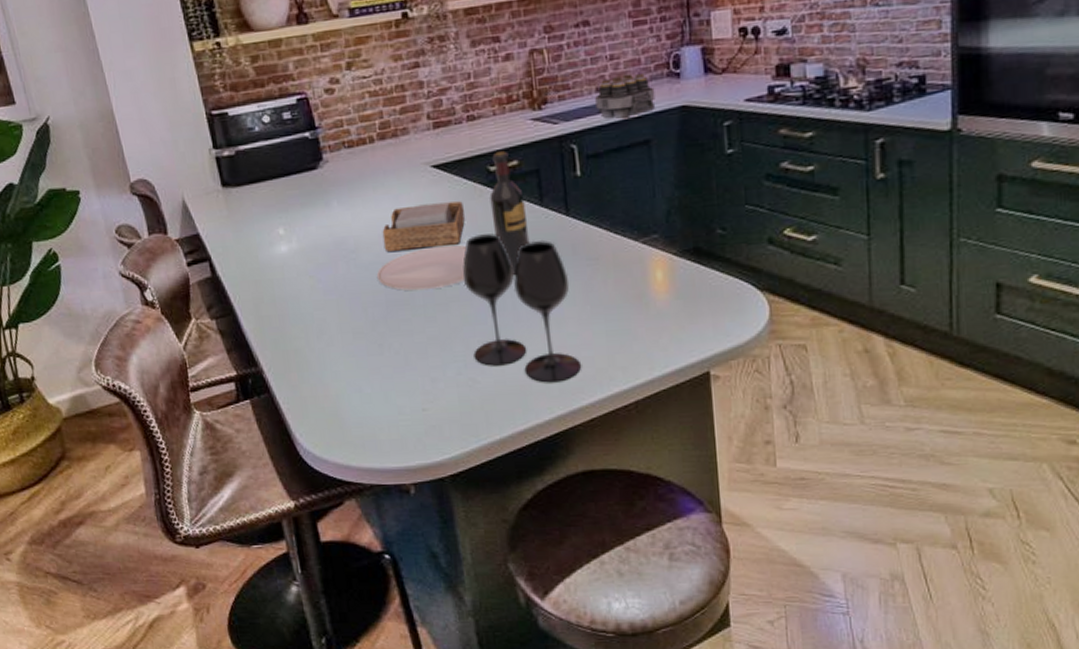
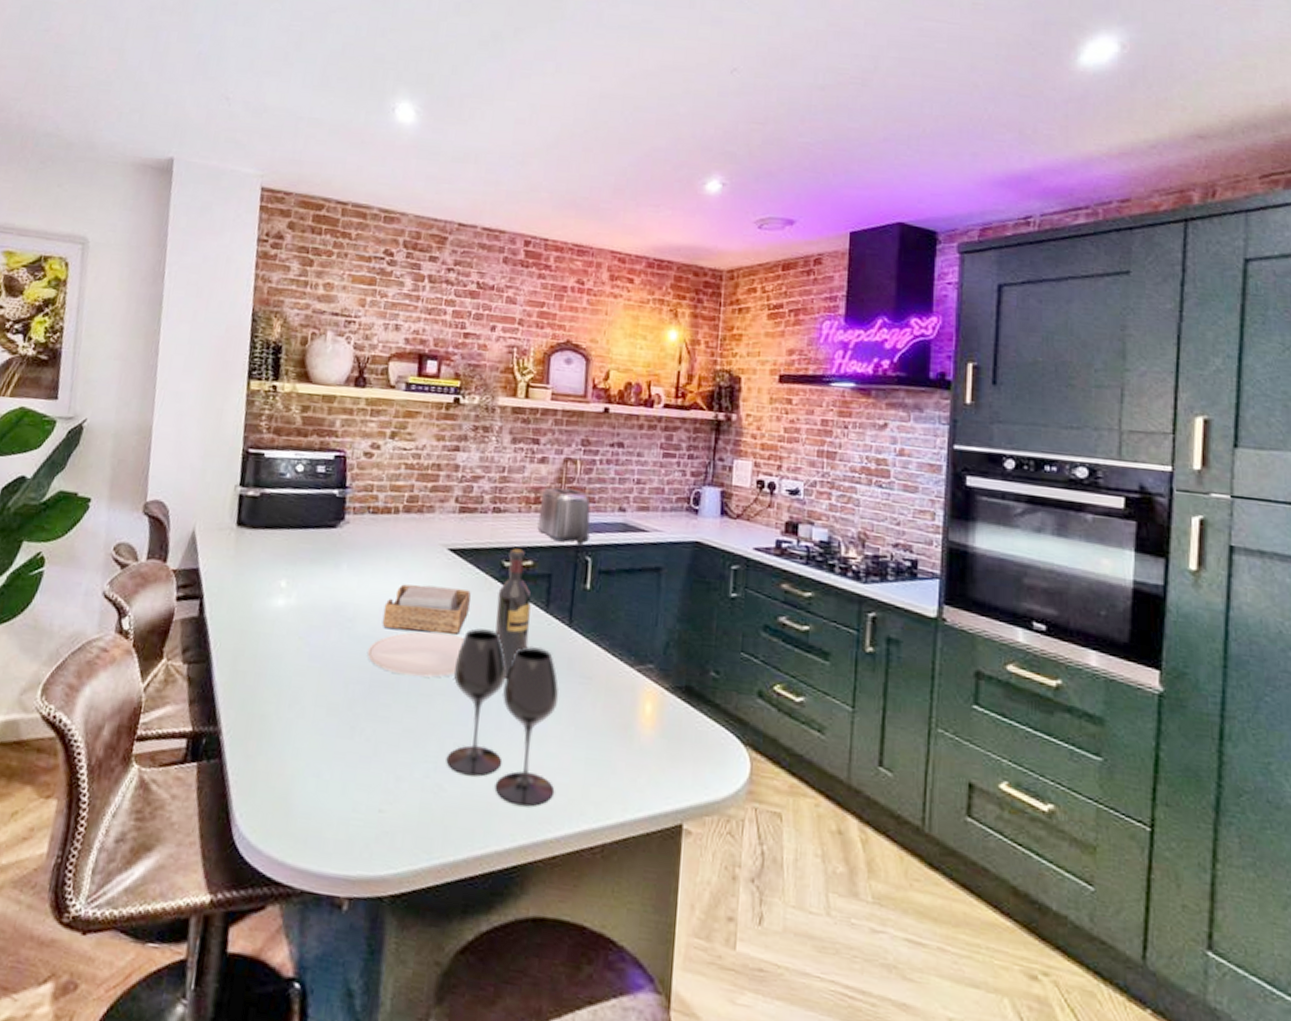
toaster: none [513,79,571,137] -> present [537,487,591,546]
spice rack: present [595,74,656,120] -> none [616,500,673,543]

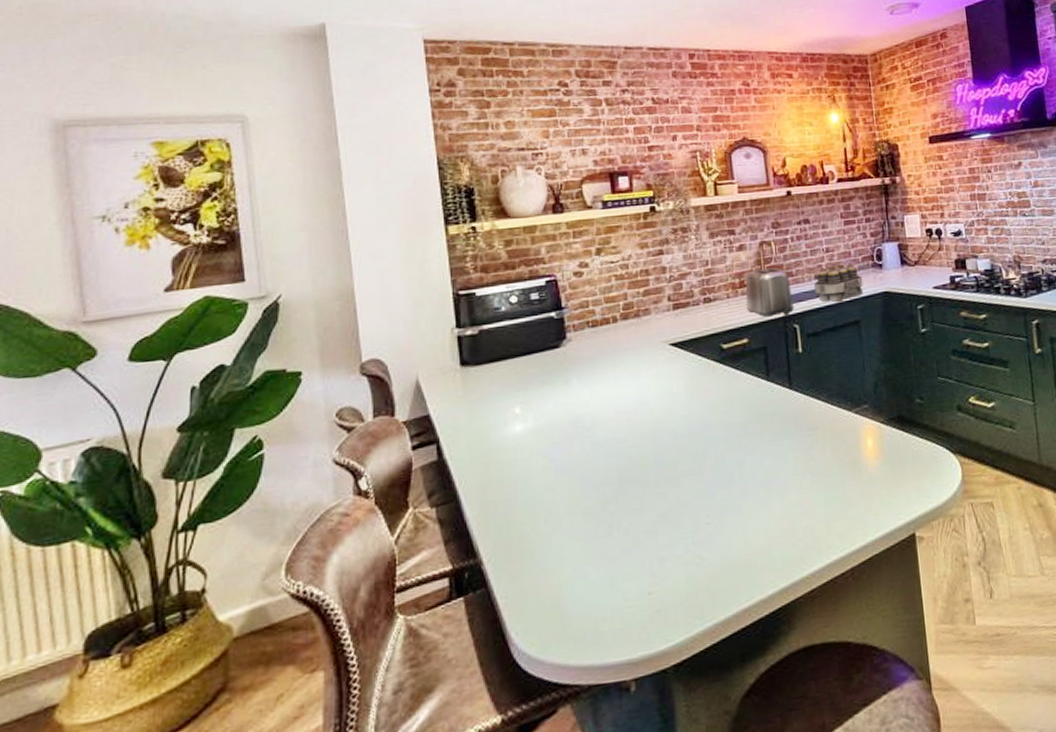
plate: present [366,631,464,678] -> none [610,419,699,468]
napkin holder: present [382,584,471,634] -> none [619,377,698,428]
wine glass: present [446,628,560,807] -> none [694,407,802,555]
wine bottle: present [495,548,532,678] -> none [722,330,757,447]
spice rack: none [616,500,673,543] -> present [814,264,863,303]

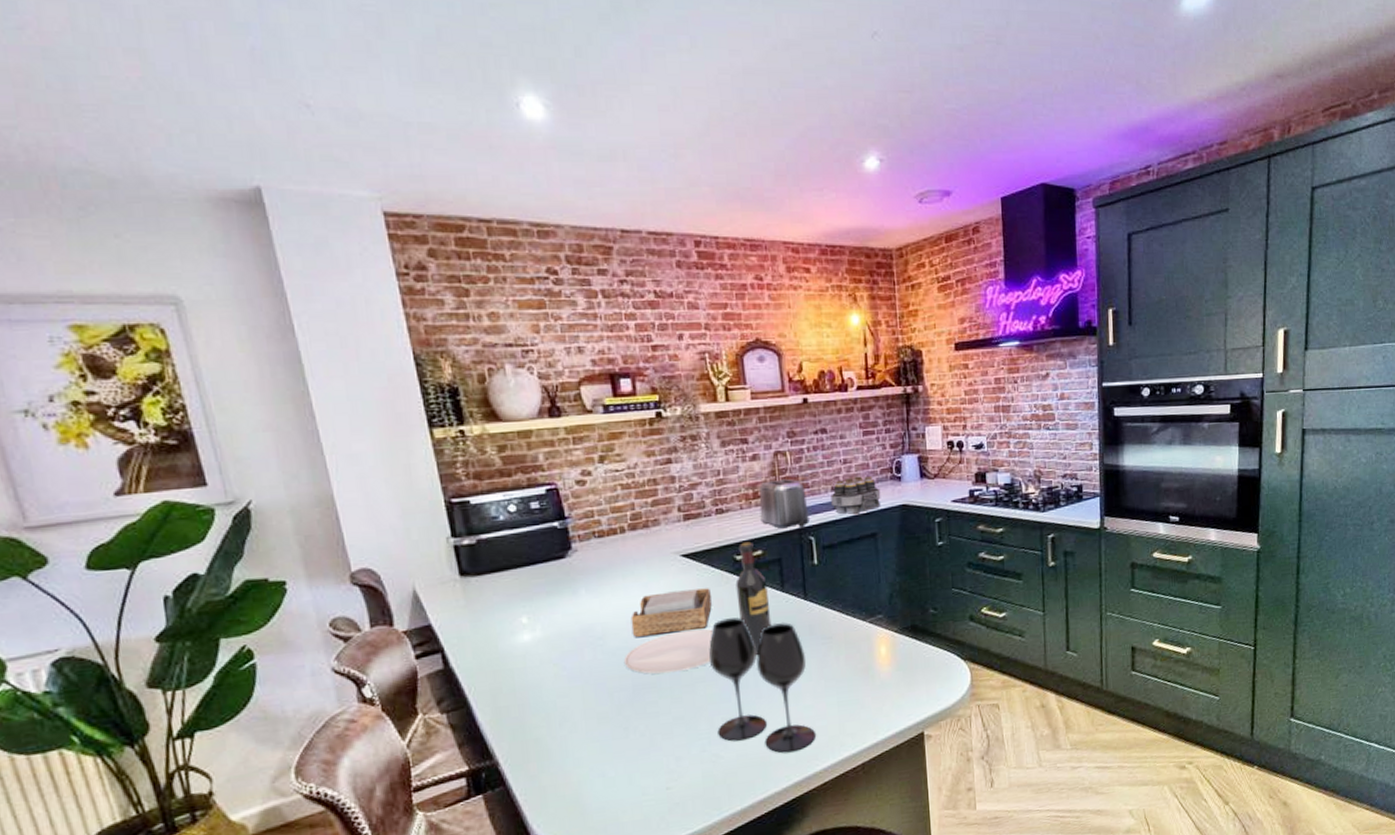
plate: none [610,419,699,468] -> present [623,628,713,675]
napkin holder: none [619,377,698,428] -> present [630,588,712,637]
wine glass: none [694,407,802,555] -> present [708,617,815,753]
wine bottle: none [722,330,757,447] -> present [735,541,772,655]

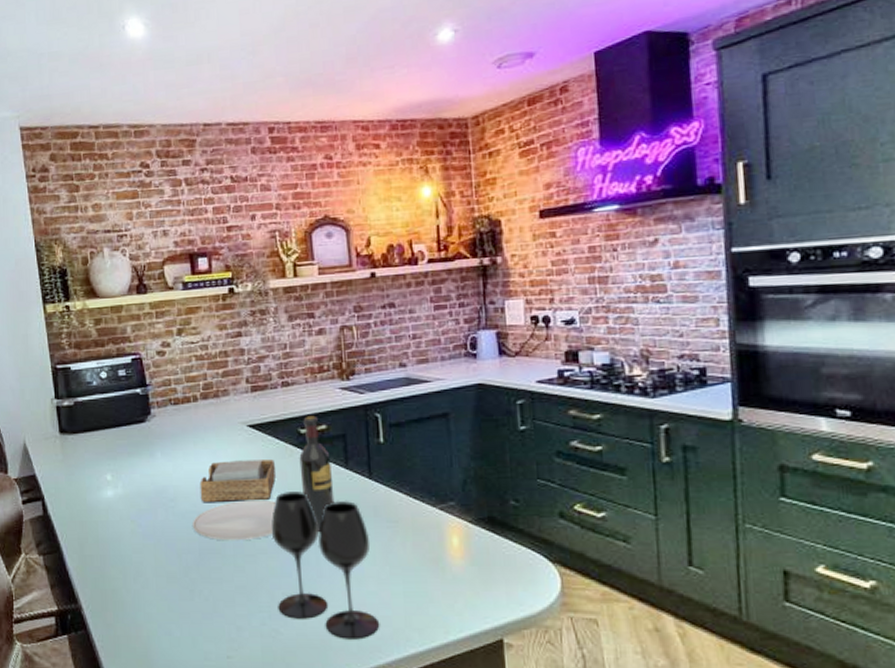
toaster: present [759,478,809,529] -> none [324,353,376,405]
spice rack: present [831,476,881,516] -> none [398,352,454,393]

